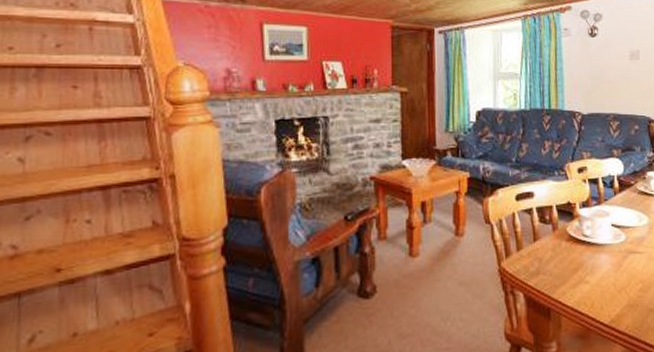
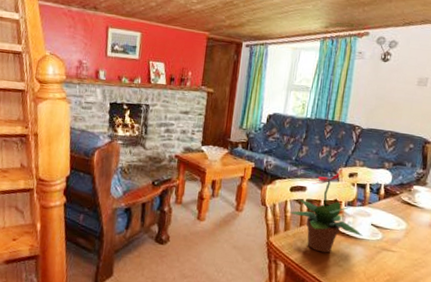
potted flower: none [519,165,605,270] -> present [289,170,363,253]

